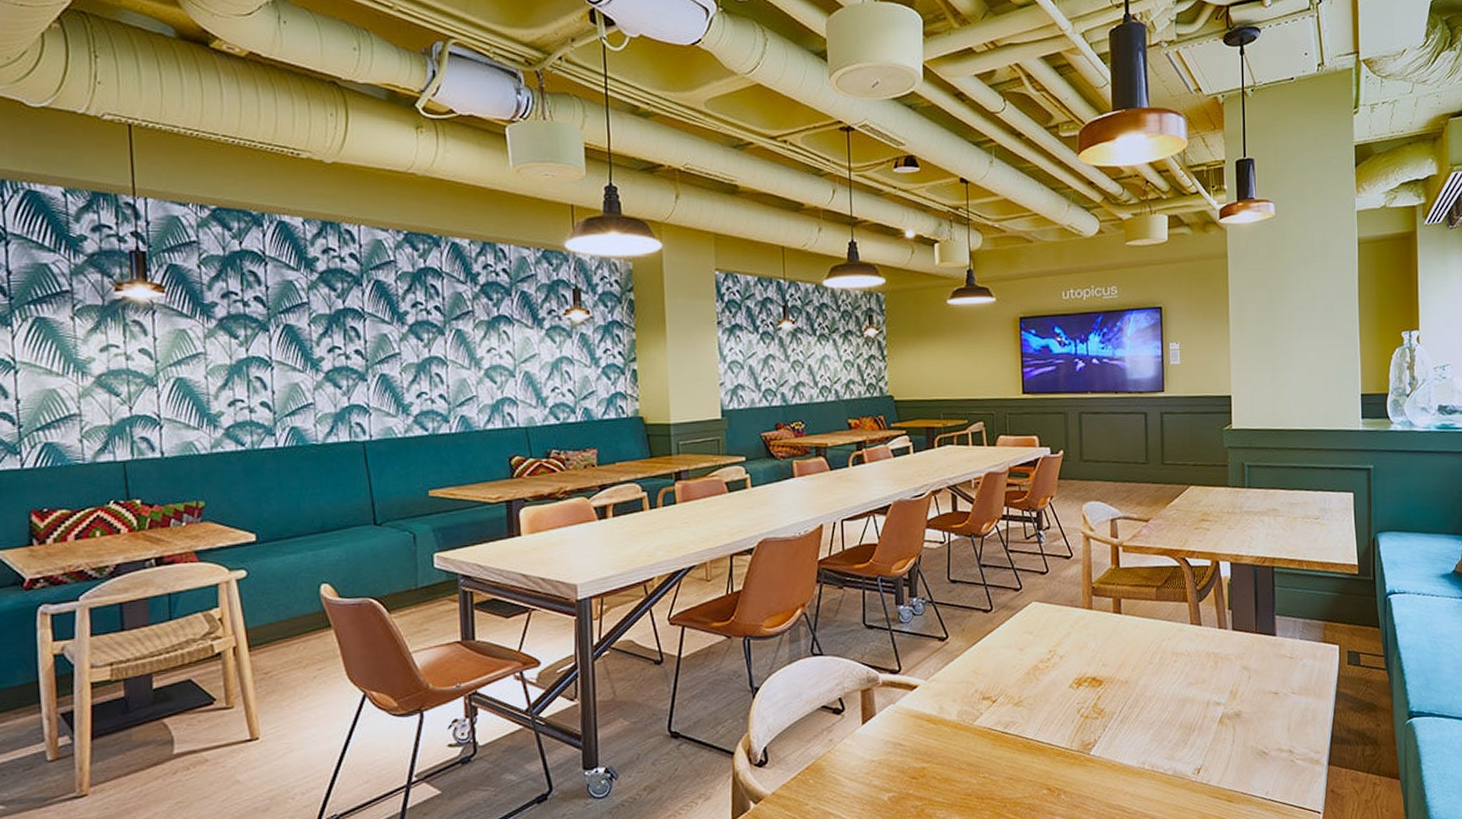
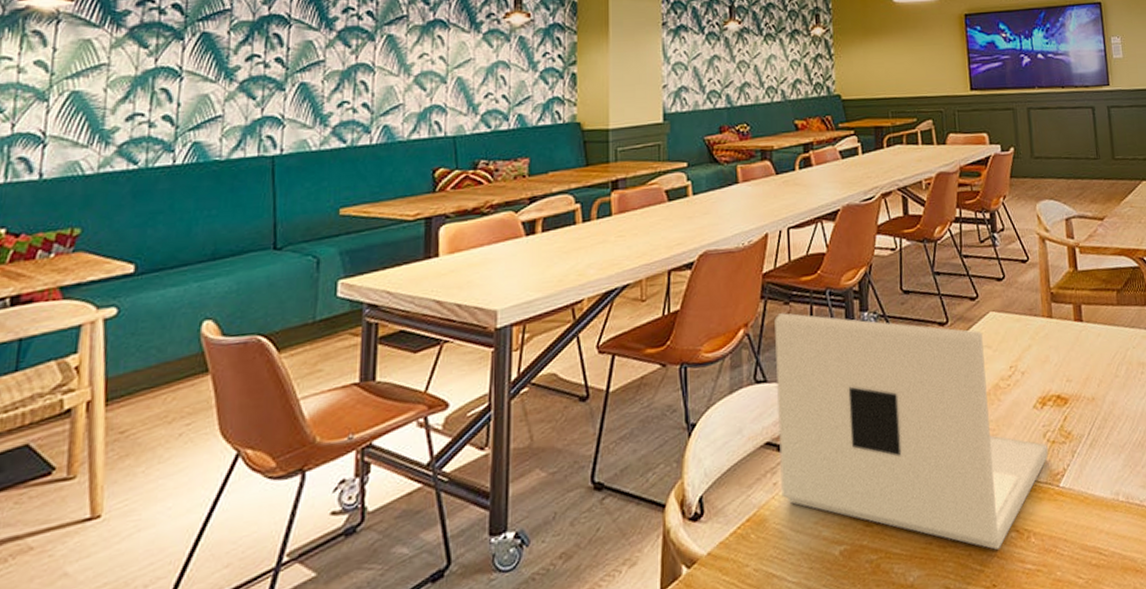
laptop: none [829,596,1081,803] -> present [774,313,1048,550]

